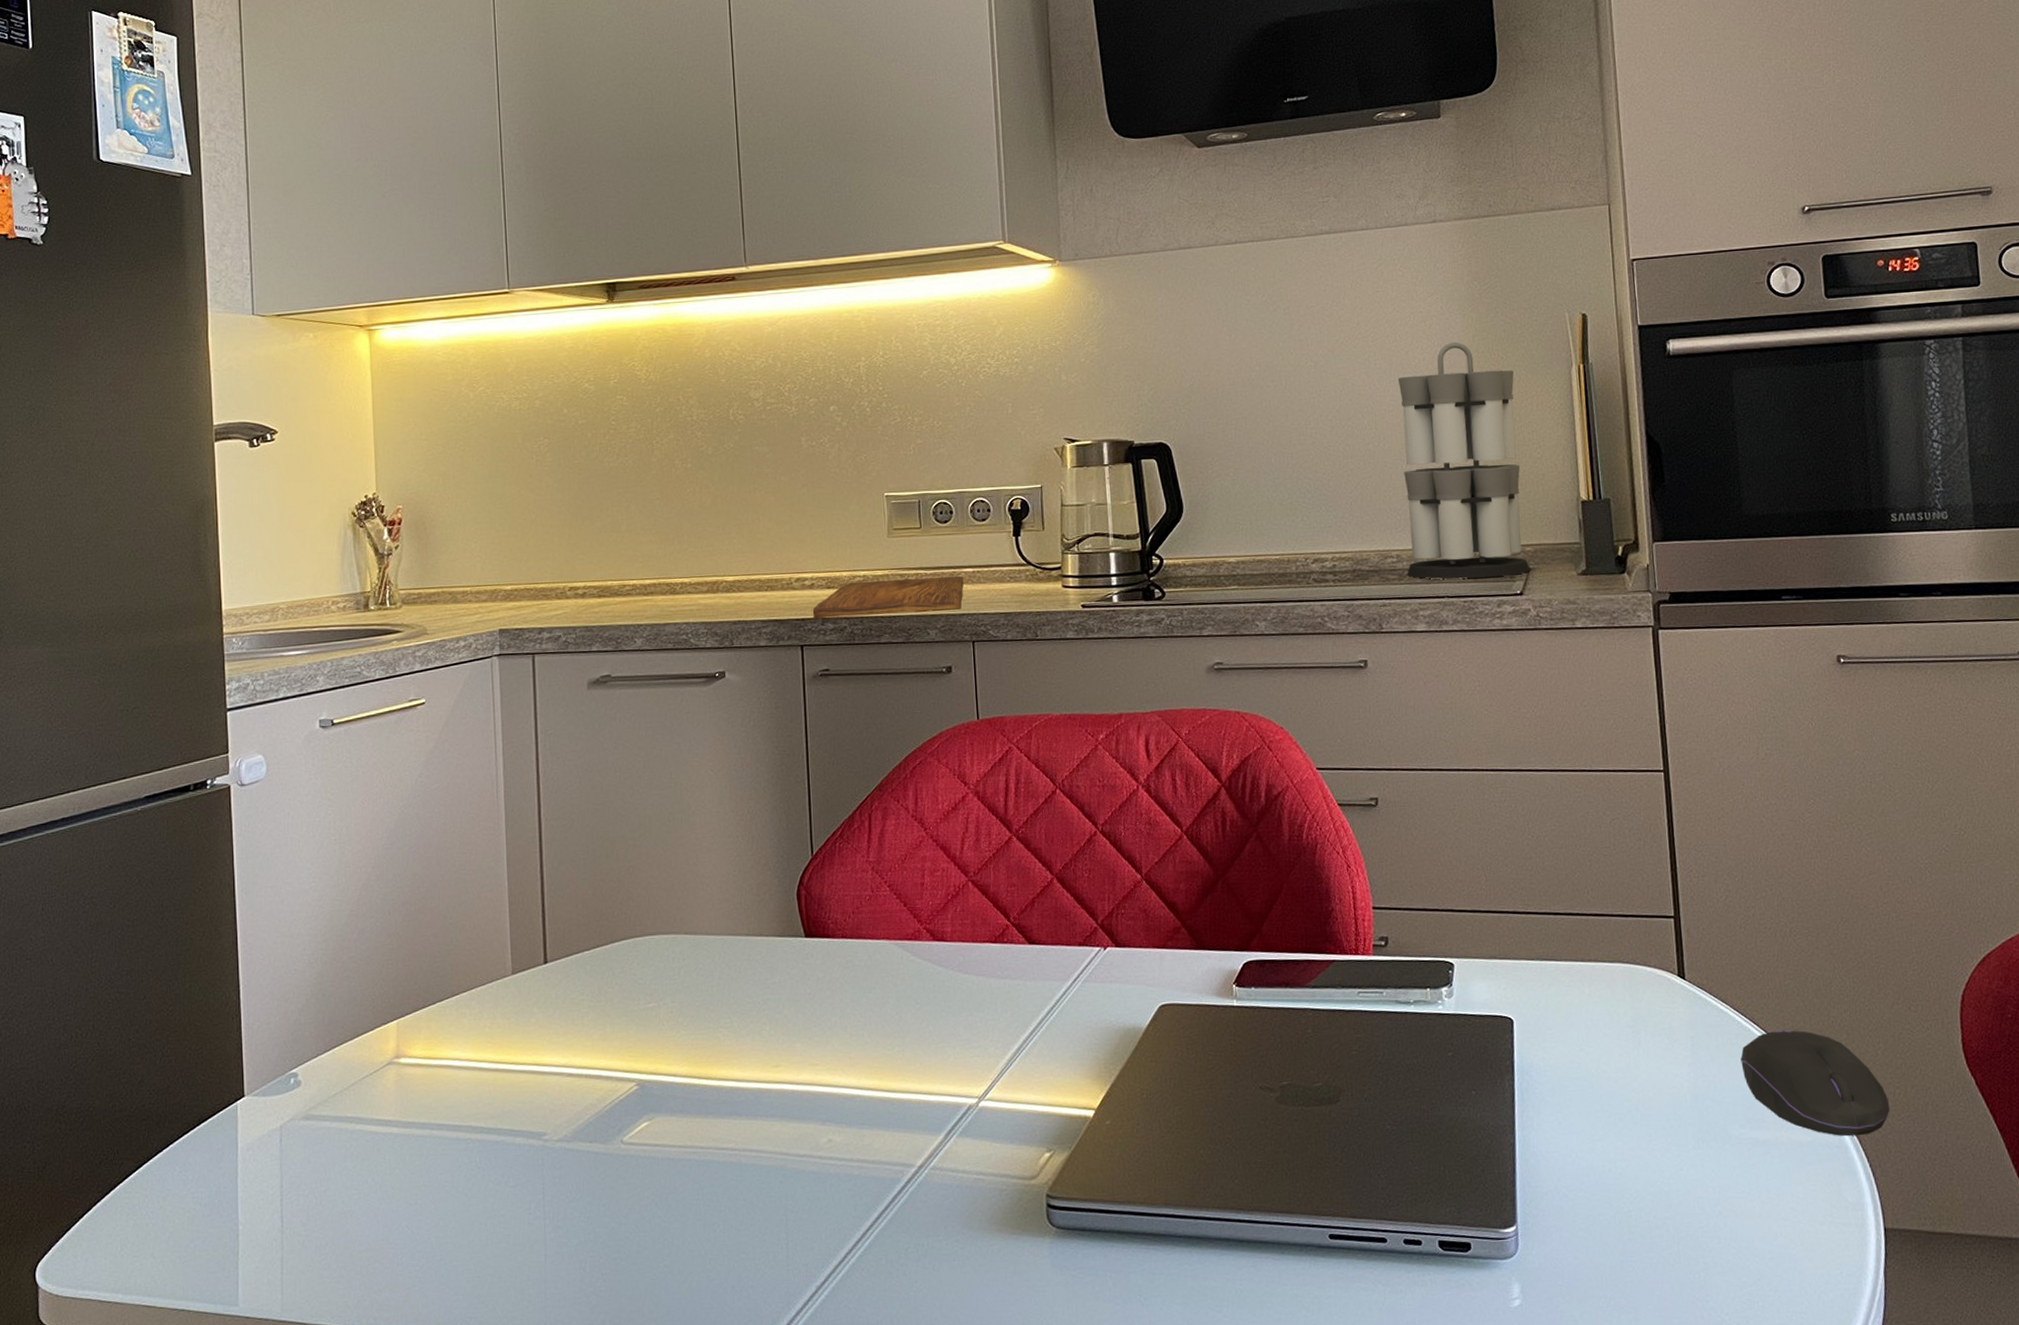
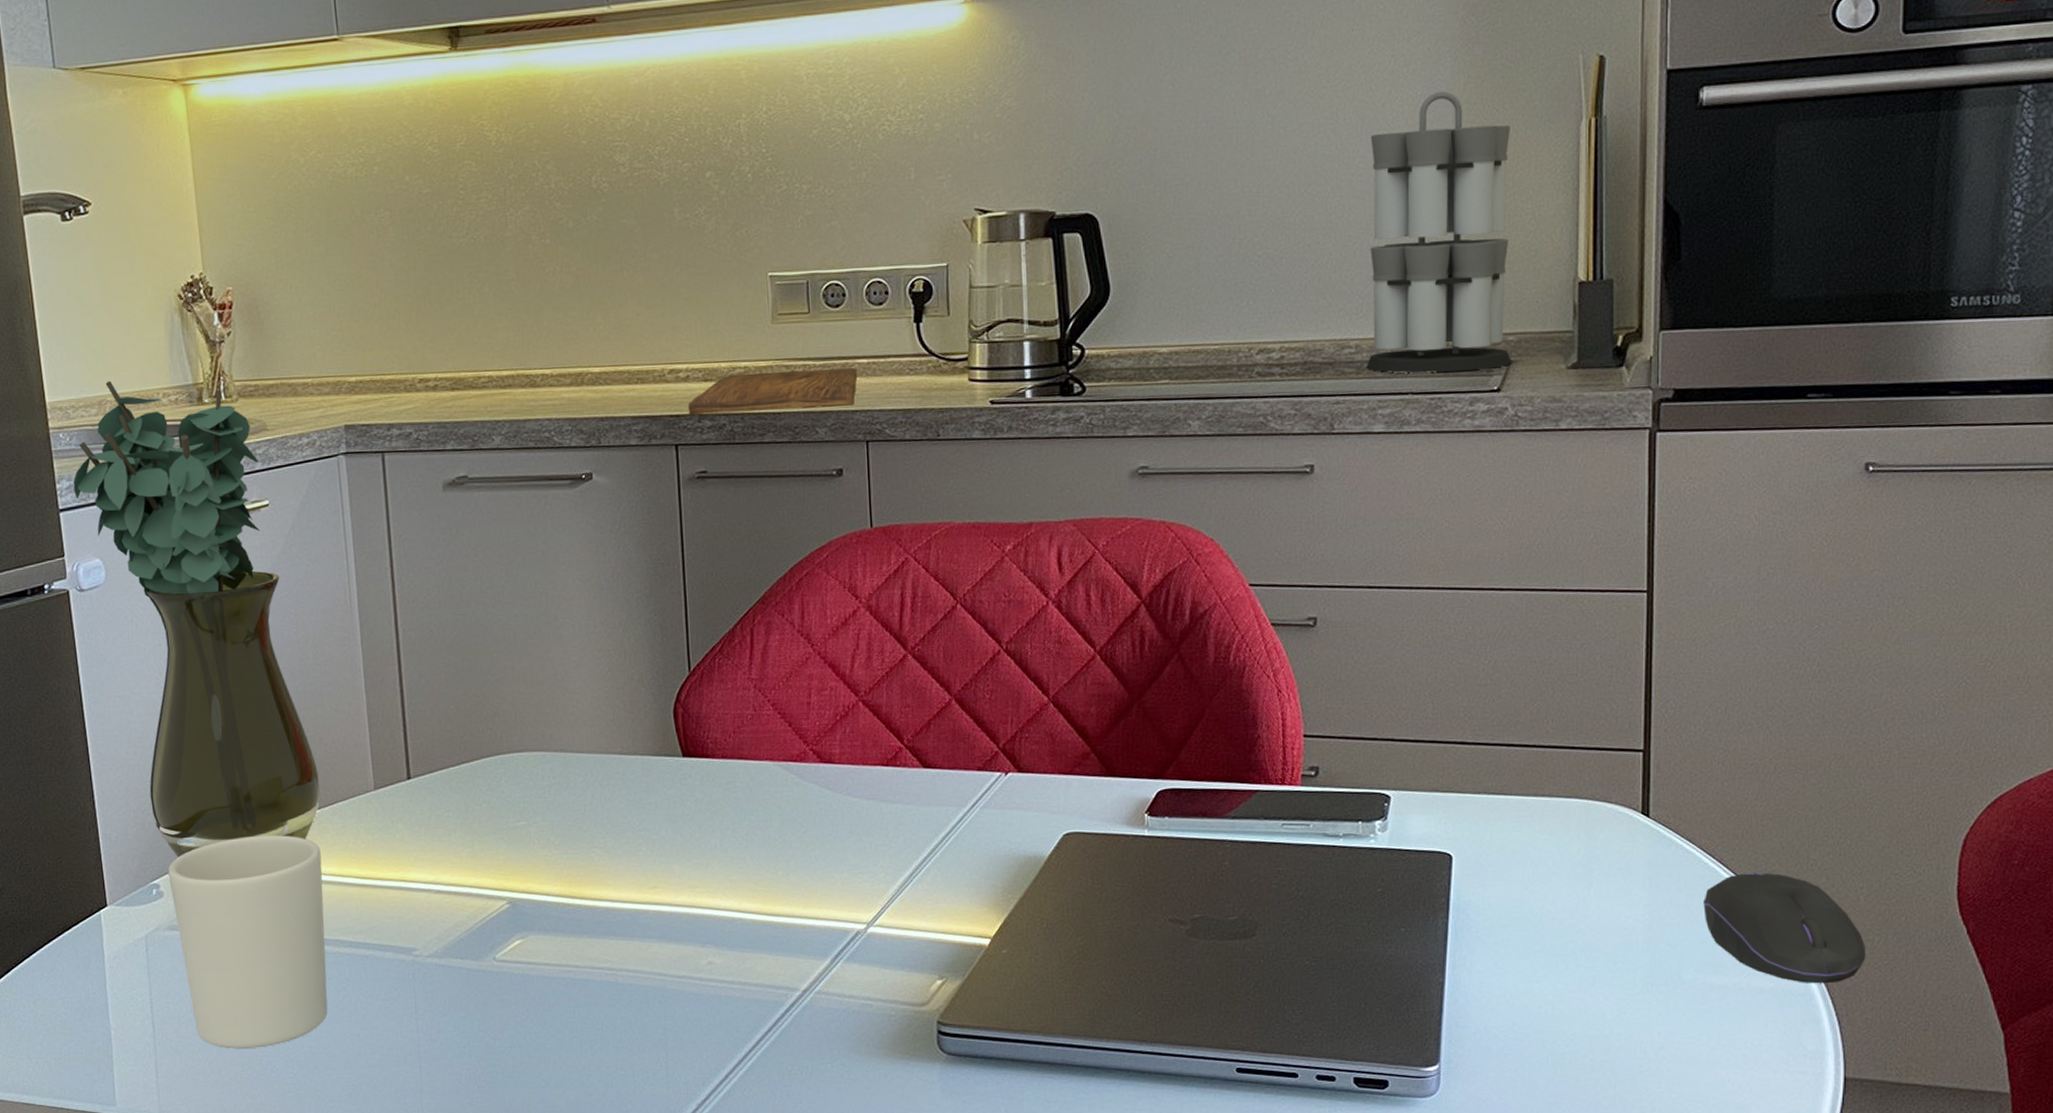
vase: none [242,590,460,1046] -> present [73,380,320,858]
mug: none [307,1021,458,1242] -> present [168,835,328,1049]

